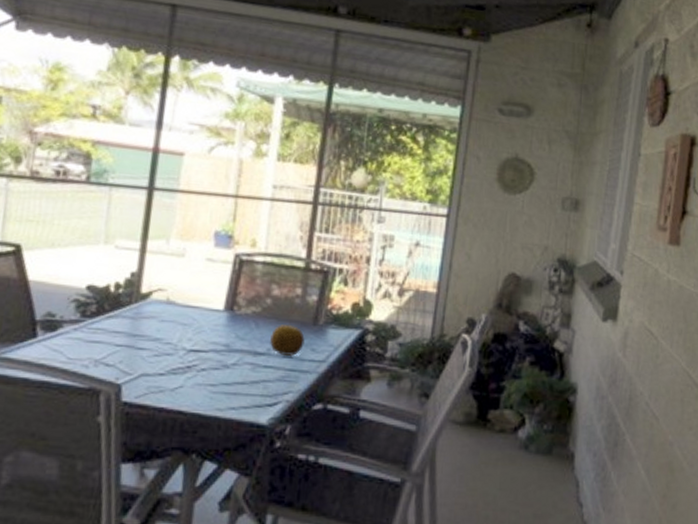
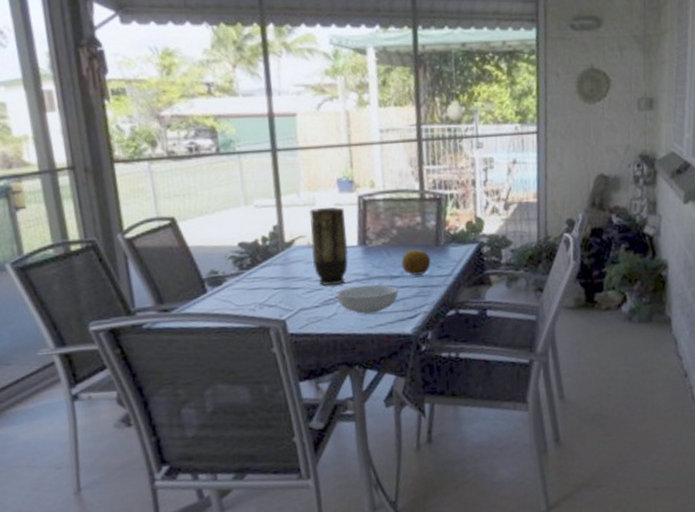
vase: none [167,260,217,353] -> present [310,206,349,287]
serving bowl: none [187,357,261,393] -> present [336,285,398,314]

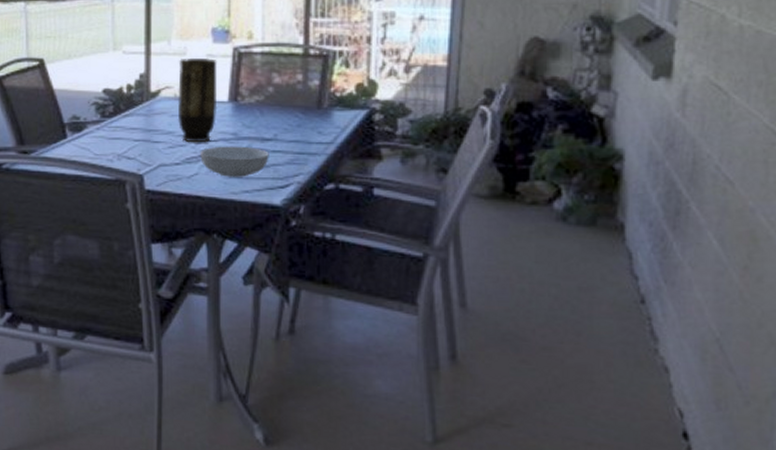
fruit: present [401,248,431,275] -> none [276,109,310,139]

